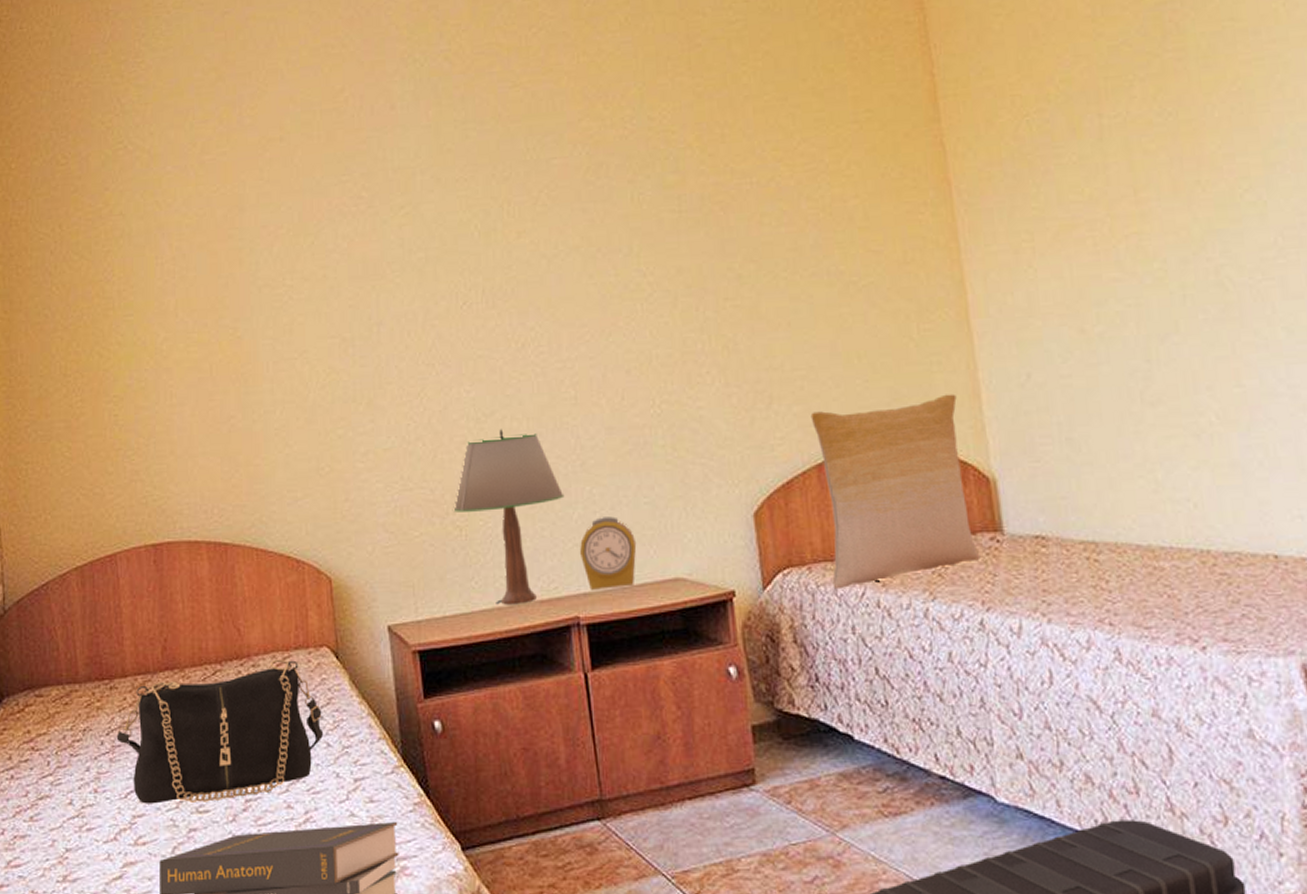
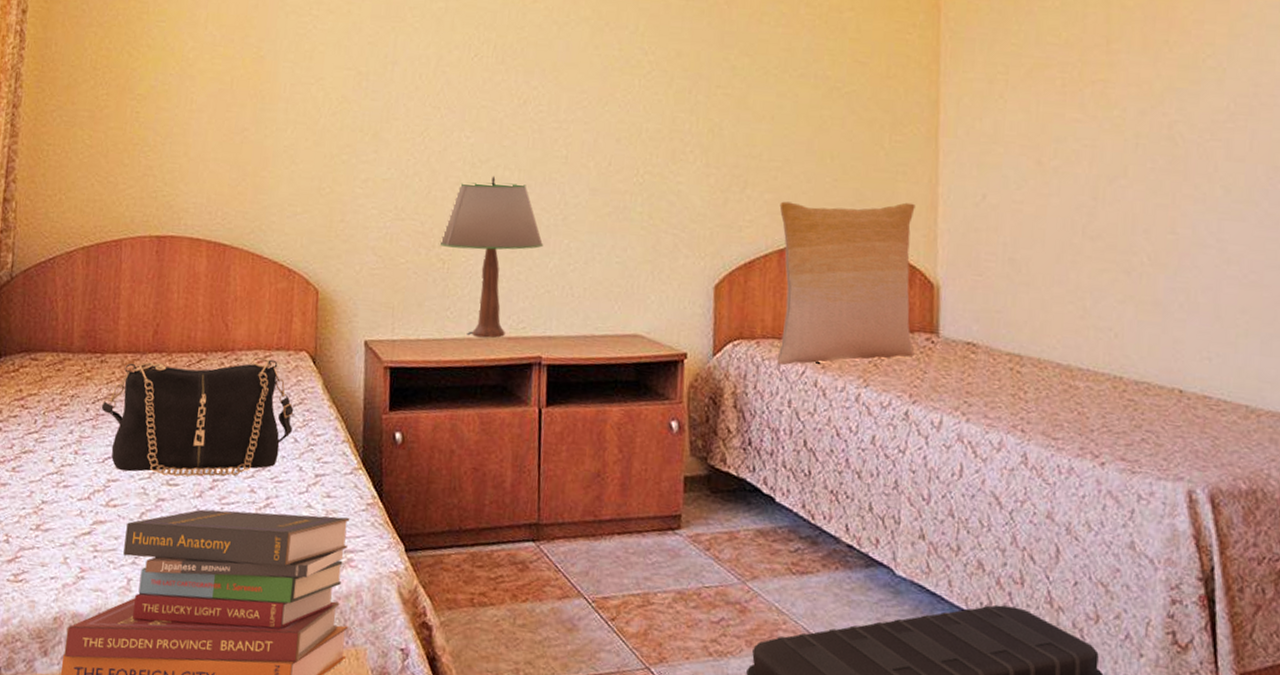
alarm clock: present [579,516,637,591] -> none [549,269,604,336]

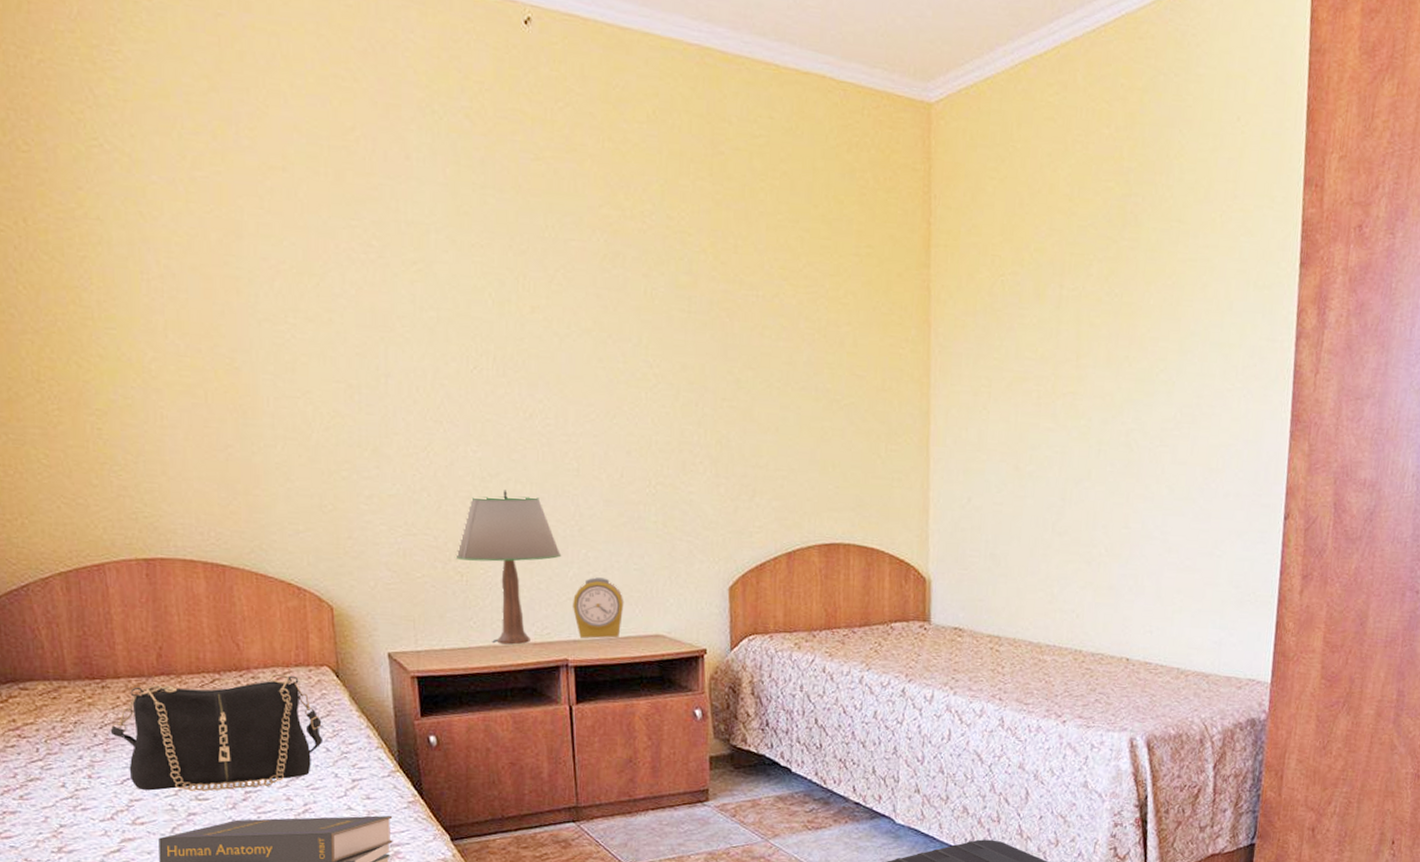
alarm clock: none [549,269,604,336] -> present [572,577,624,639]
pillow: present [777,201,916,366] -> none [786,506,910,656]

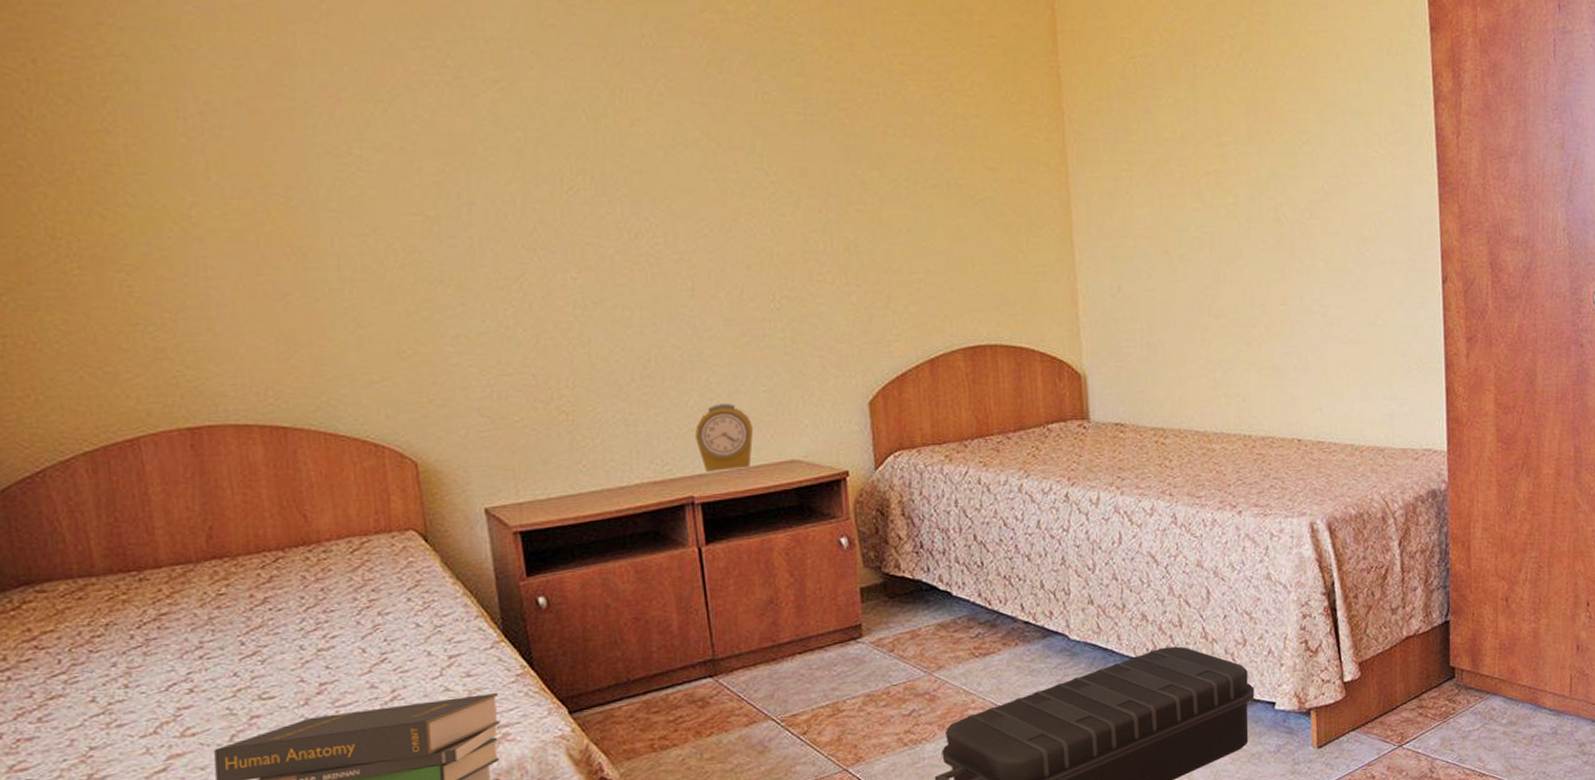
handbag: present [110,673,324,792] -> none [150,544,412,696]
table lamp: present [454,490,562,645] -> none [557,317,680,487]

